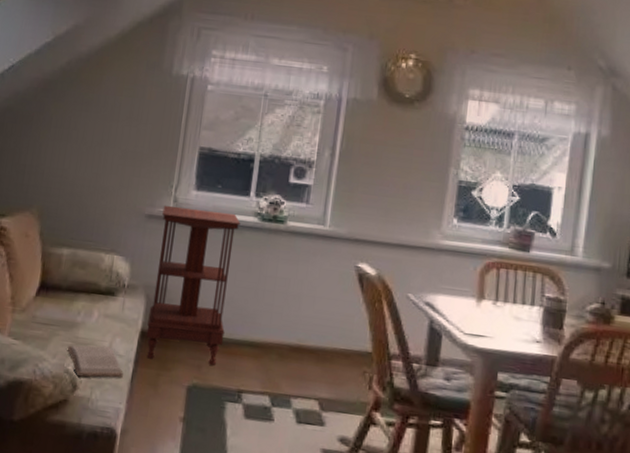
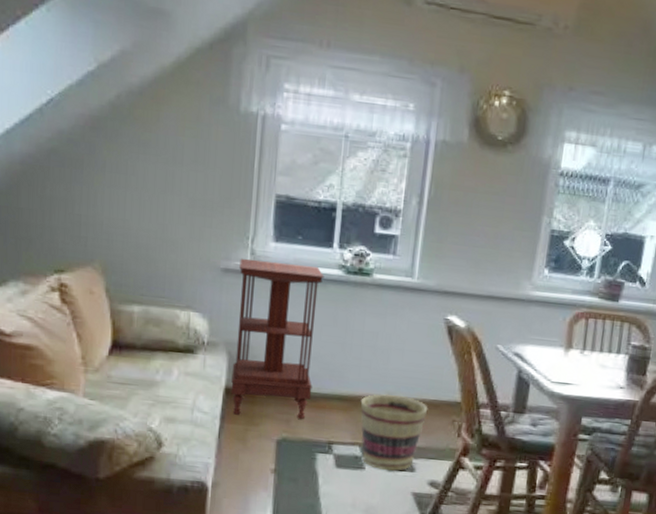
book: present [67,345,123,378] -> none [148,403,210,435]
basket: none [270,341,339,424] -> present [360,393,428,471]

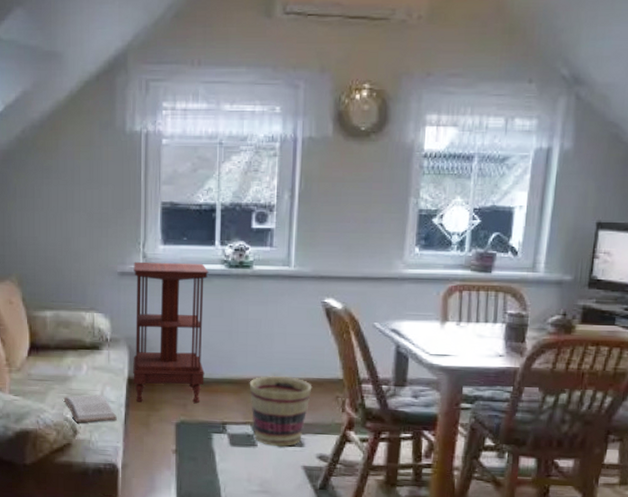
book: none [148,403,210,435] -> present [63,394,117,423]

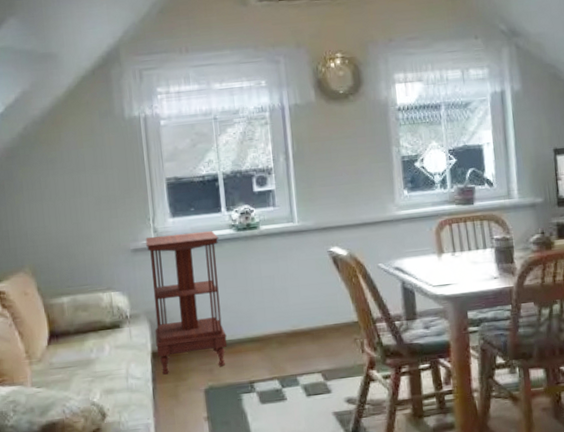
book: present [63,394,117,423] -> none [88,373,145,406]
basket: present [249,375,312,447] -> none [270,326,331,398]

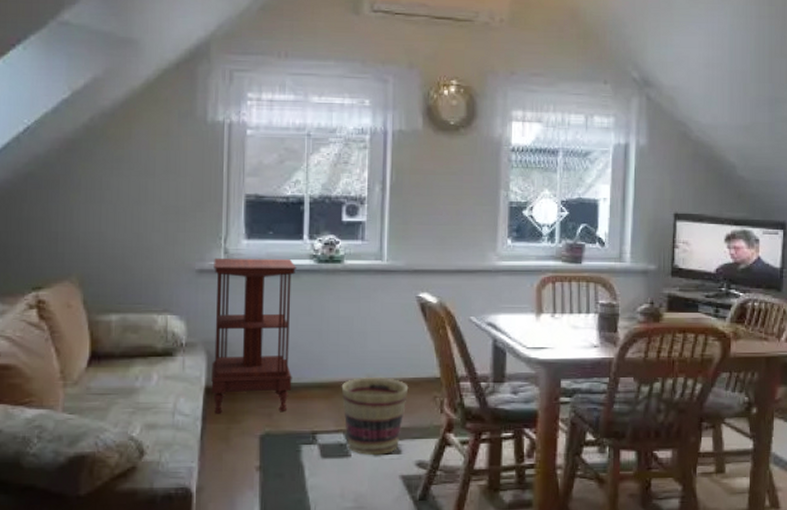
basket: none [270,326,331,398] -> present [341,376,409,455]

